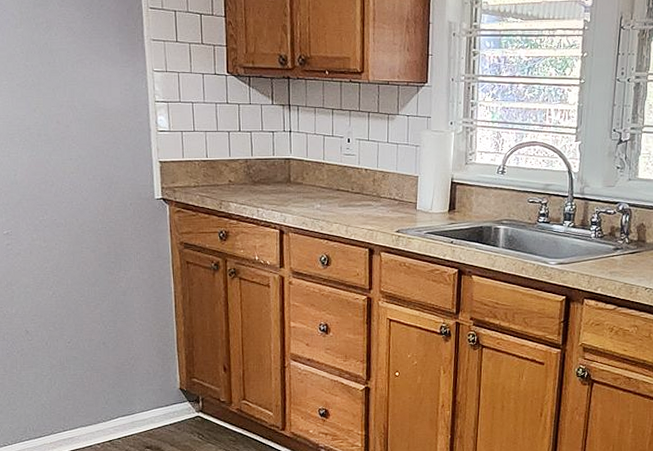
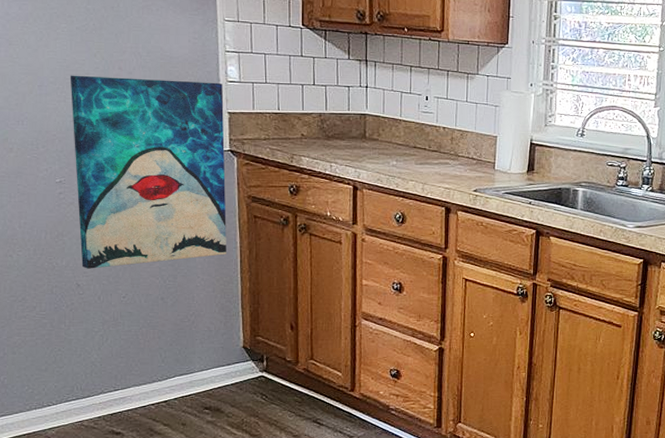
wall art: none [12,130,162,316] -> present [70,75,226,269]

